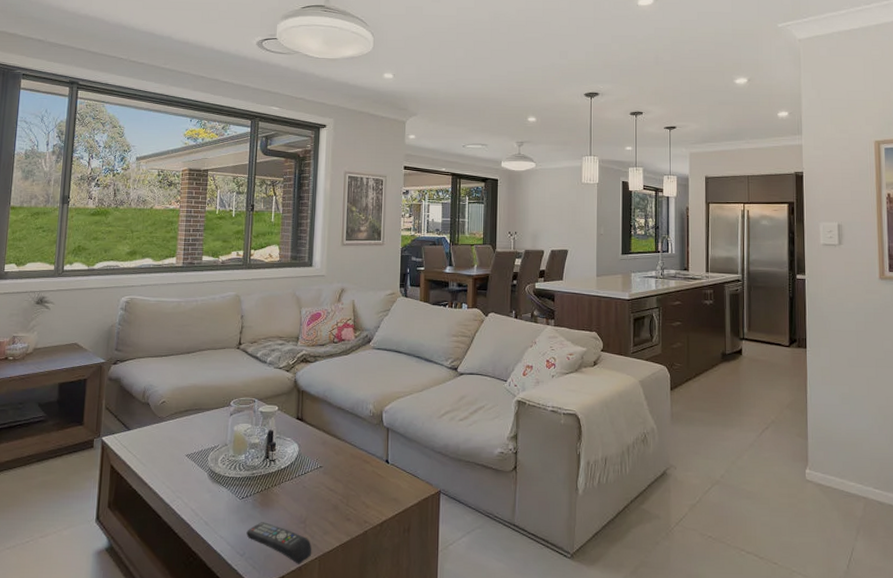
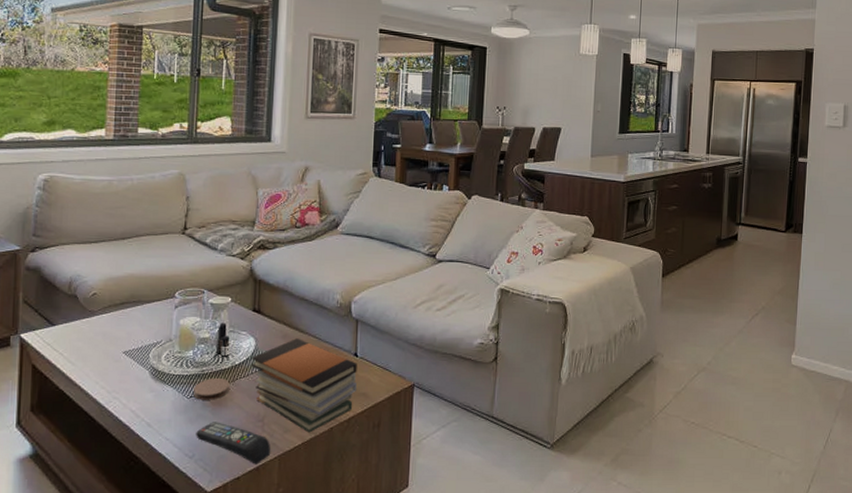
coaster: none [245,481,276,501] -> present [193,378,230,400]
book stack: none [295,445,389,535] -> present [251,338,357,433]

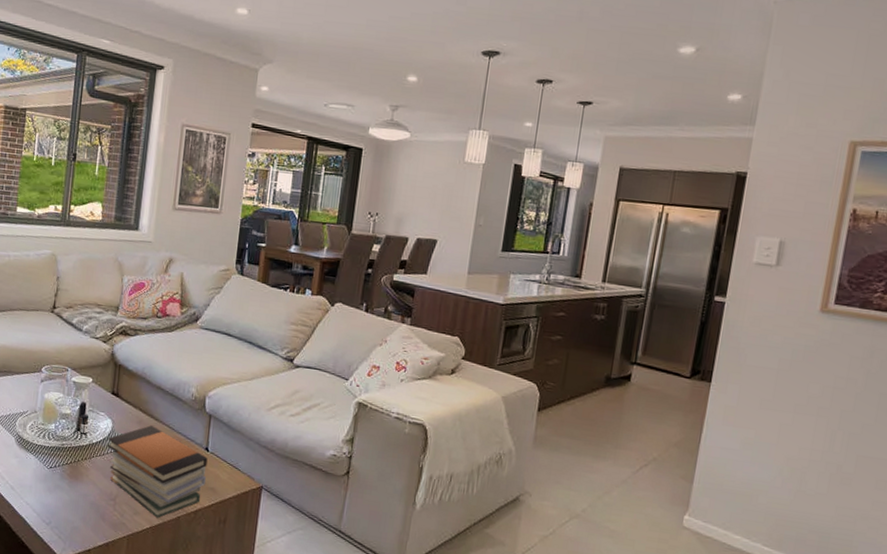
coaster: present [193,378,230,400] -> none [53,452,87,473]
remote control: present [196,422,271,465] -> none [53,493,121,541]

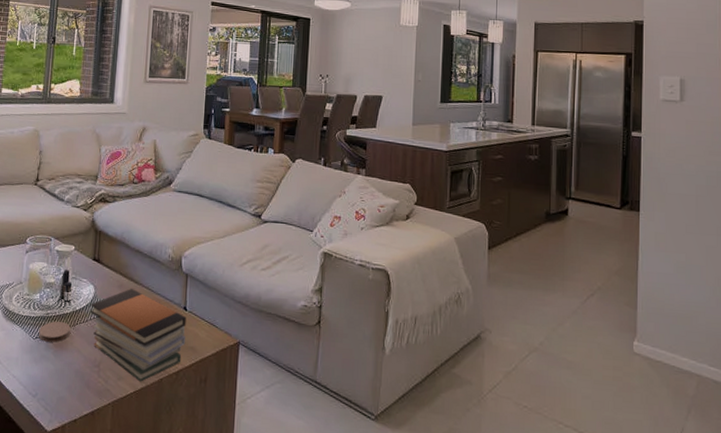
coaster: none [53,452,87,473] -> present [39,321,71,342]

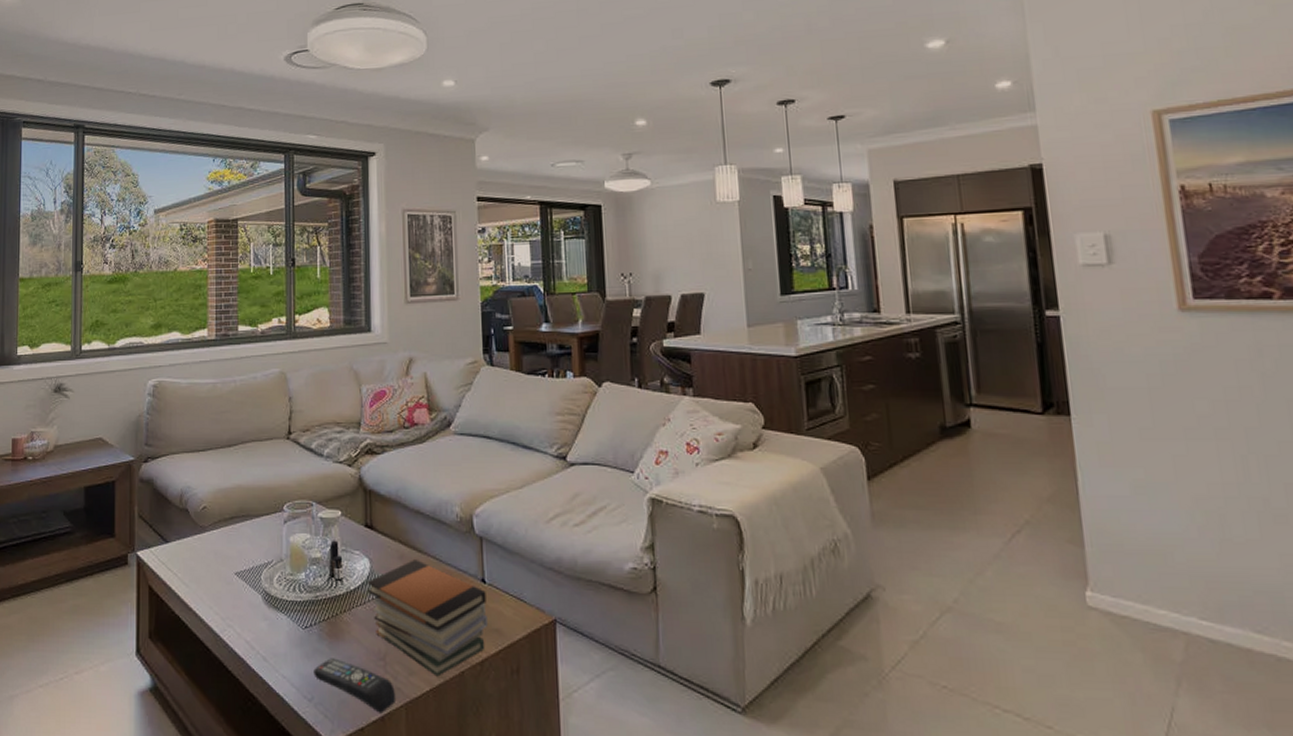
coaster: present [39,321,71,342] -> none [308,606,346,632]
remote control: none [39,363,106,409] -> present [313,658,396,713]

